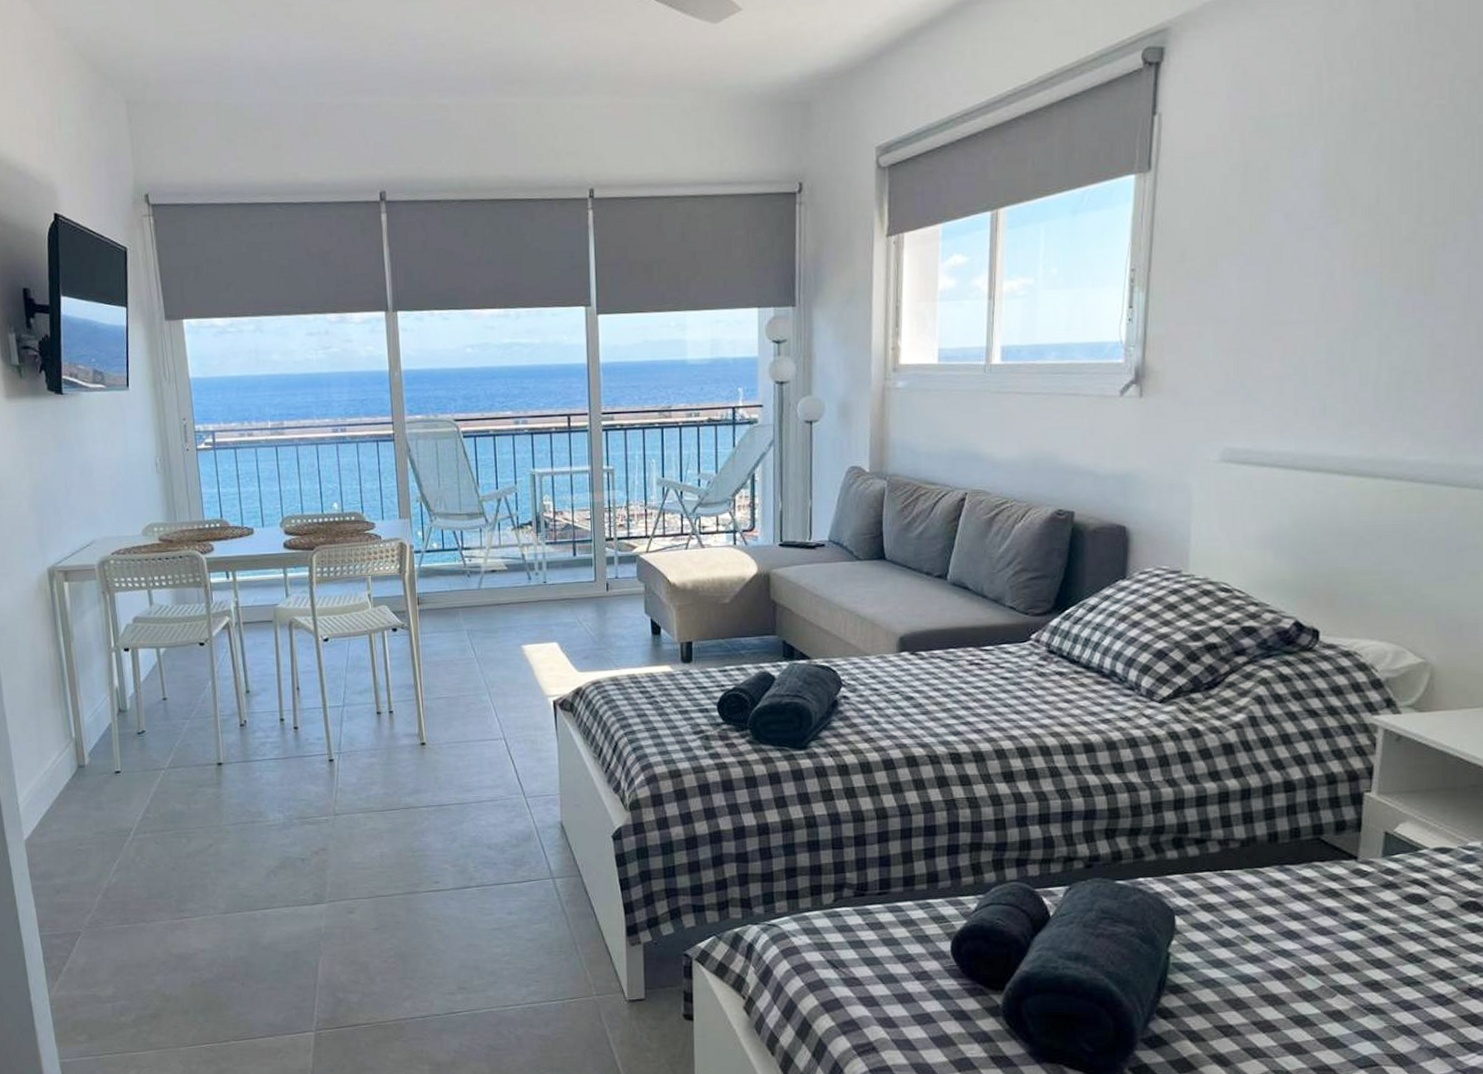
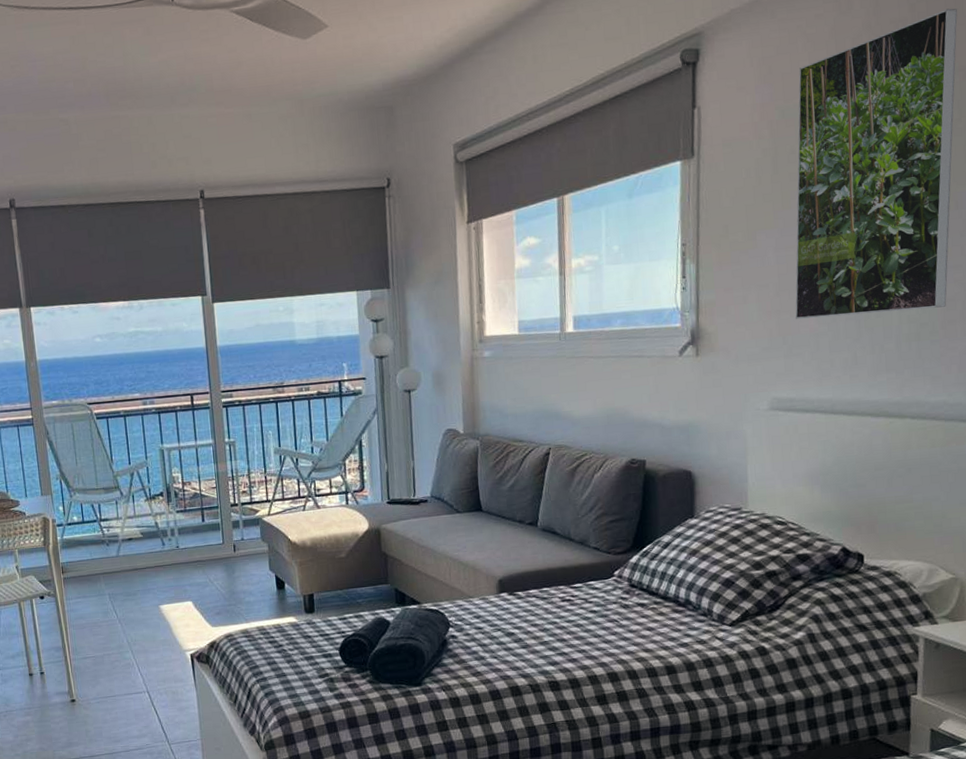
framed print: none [1257,8,1470,360] -> present [795,8,958,319]

